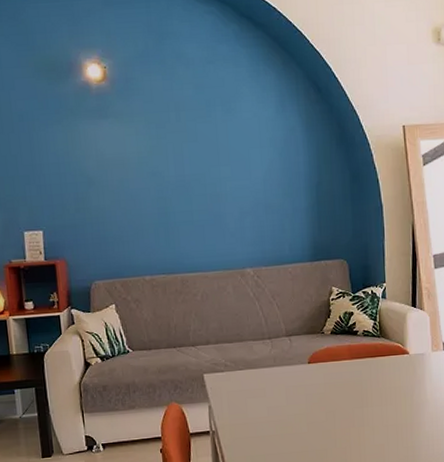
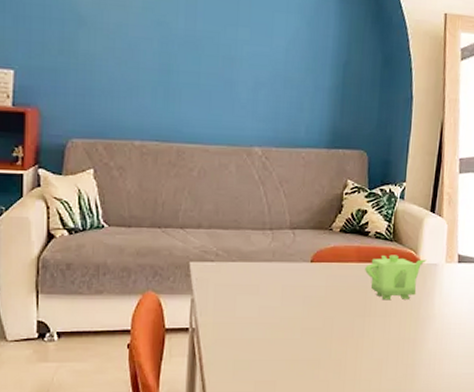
teapot: none [358,349,414,391] -> present [365,255,427,301]

